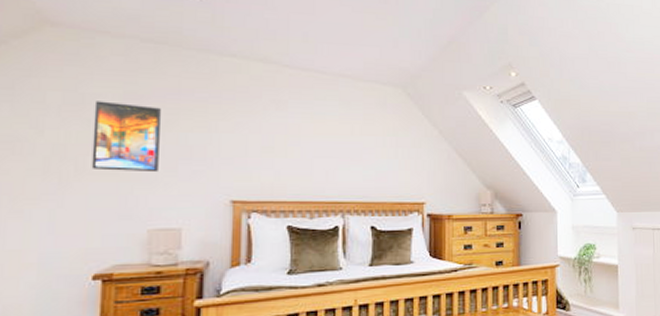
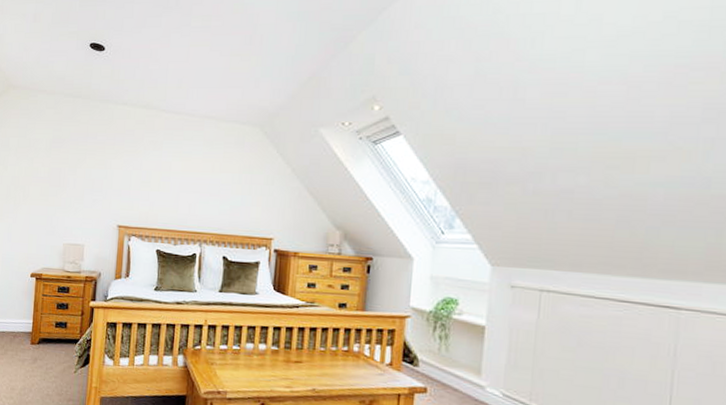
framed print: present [91,101,162,173] -> none [32,144,76,200]

